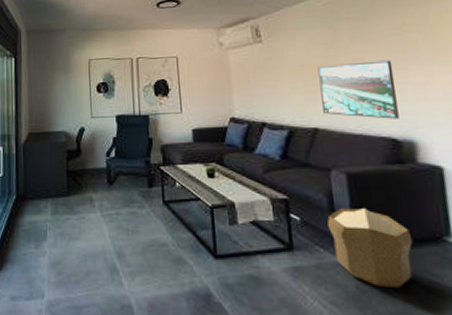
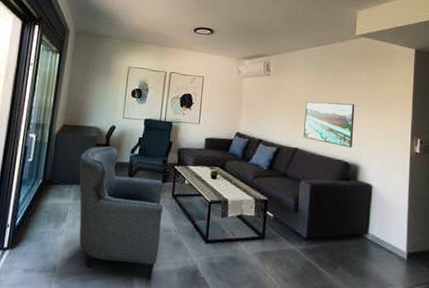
armchair: none [51,152,158,306] -> present [79,146,164,279]
pouf: present [327,208,413,288] -> none [291,209,344,269]

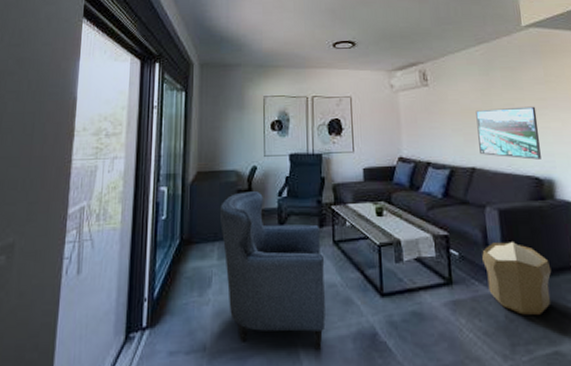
pouf: none [291,209,344,269] -> present [482,242,552,315]

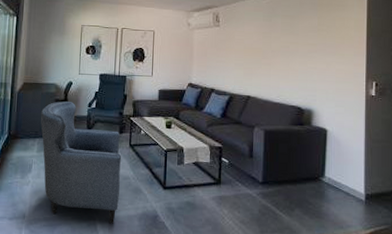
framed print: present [476,106,541,160] -> none [256,49,307,93]
pouf: present [482,242,552,315] -> none [247,155,300,211]

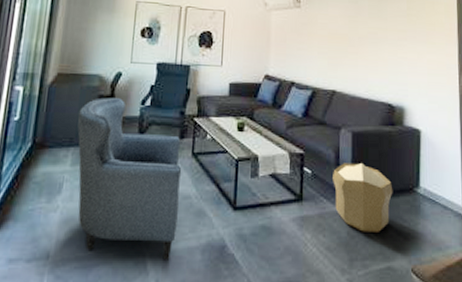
pouf: none [247,155,300,211] -> present [333,163,393,232]

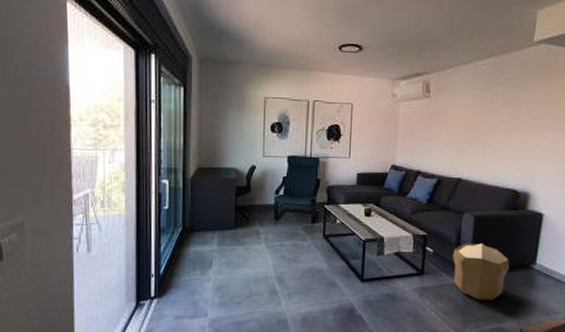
armchair: present [77,97,182,260] -> none [219,188,315,319]

